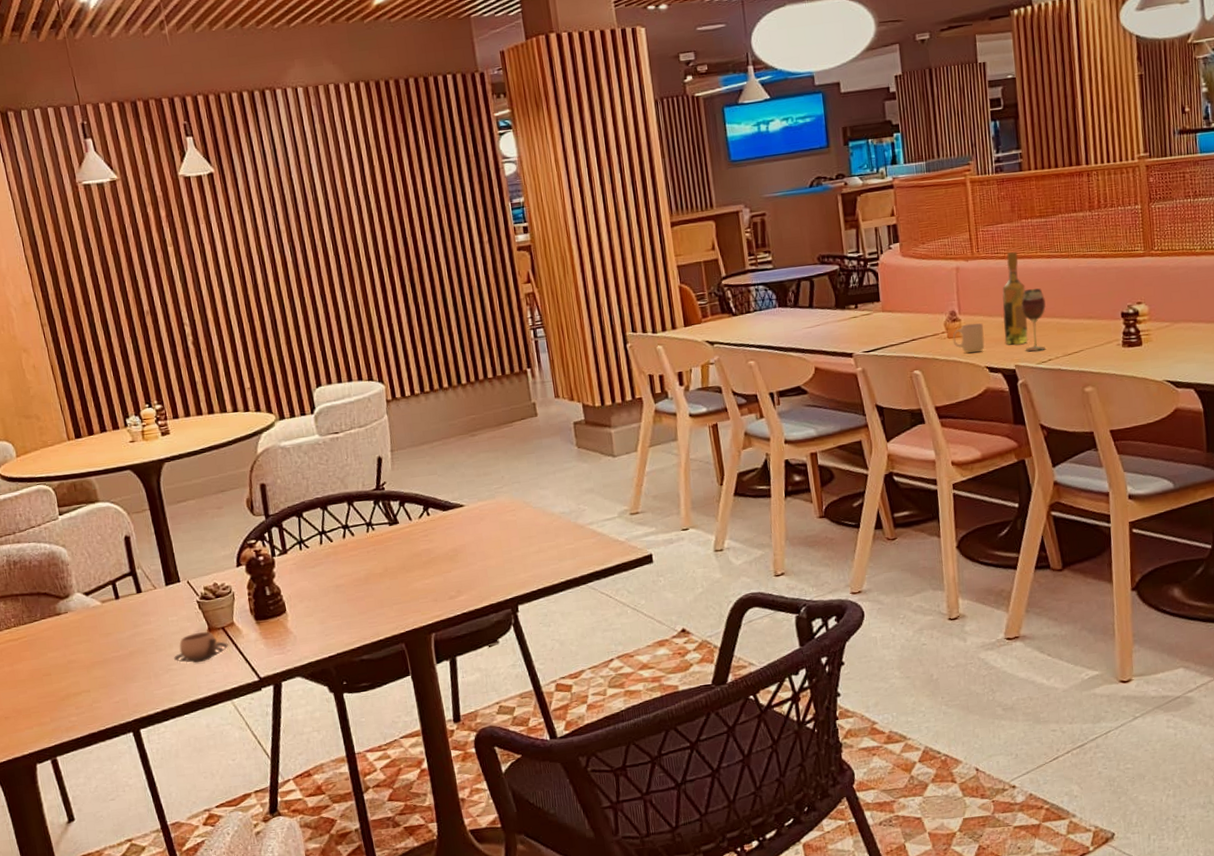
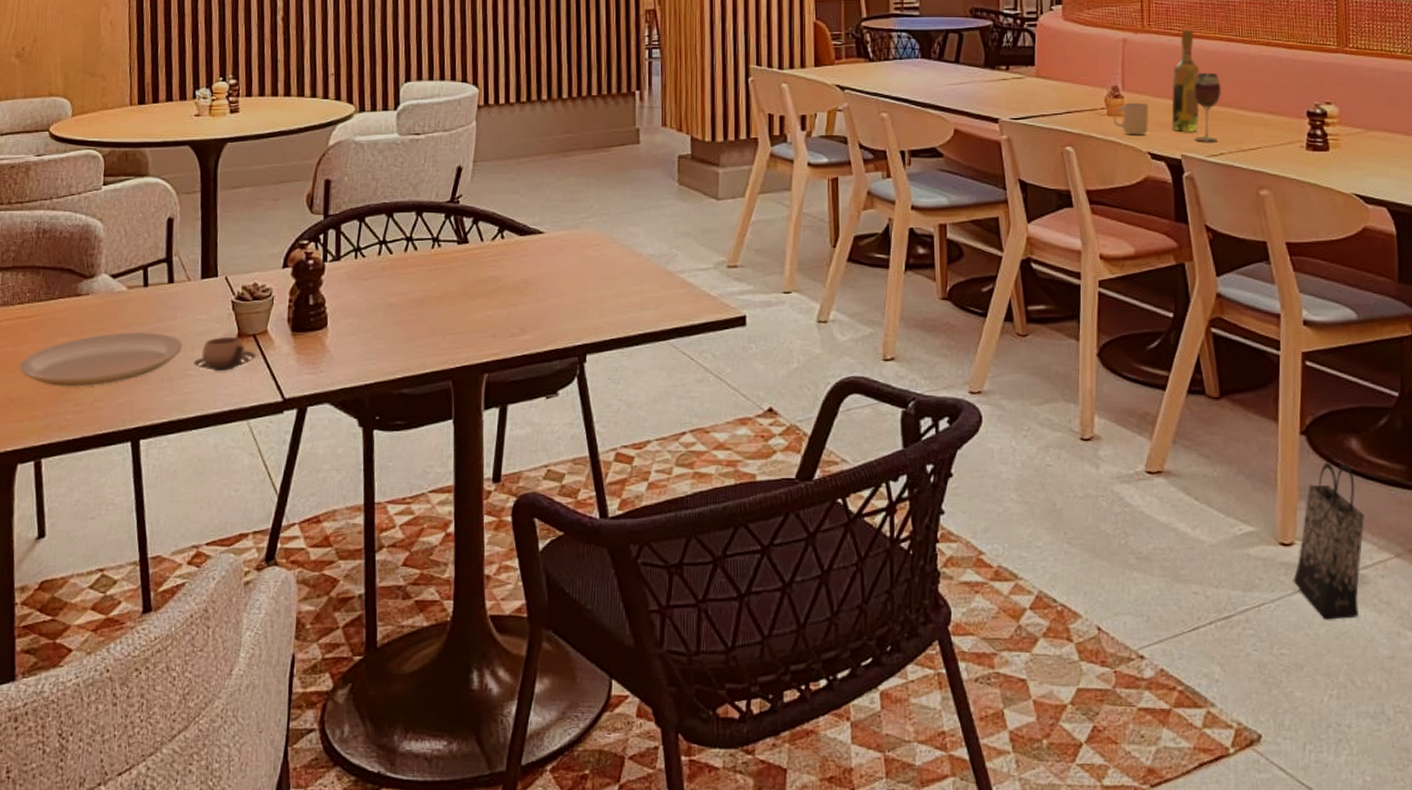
plate: none [19,637,161,694] -> present [19,332,182,386]
shopping bag: none [1132,609,1188,736] -> present [1293,463,1364,619]

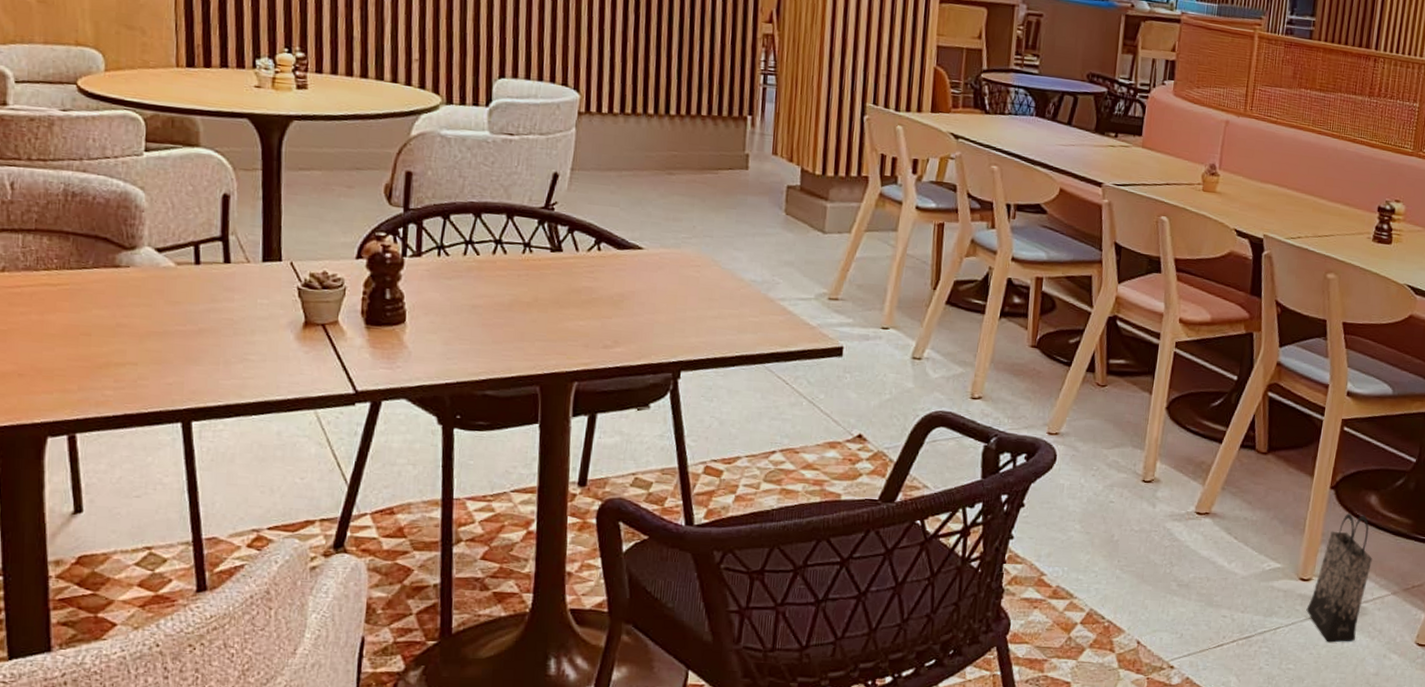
plate: present [19,332,182,386] -> none [46,310,240,362]
cup: present [193,336,257,372] -> none [252,323,326,359]
cup: present [1112,102,1149,135] -> none [1206,180,1240,213]
bottle: present [1171,30,1200,133] -> none [1258,118,1291,215]
wineglass: present [1194,73,1221,142] -> none [1278,161,1308,226]

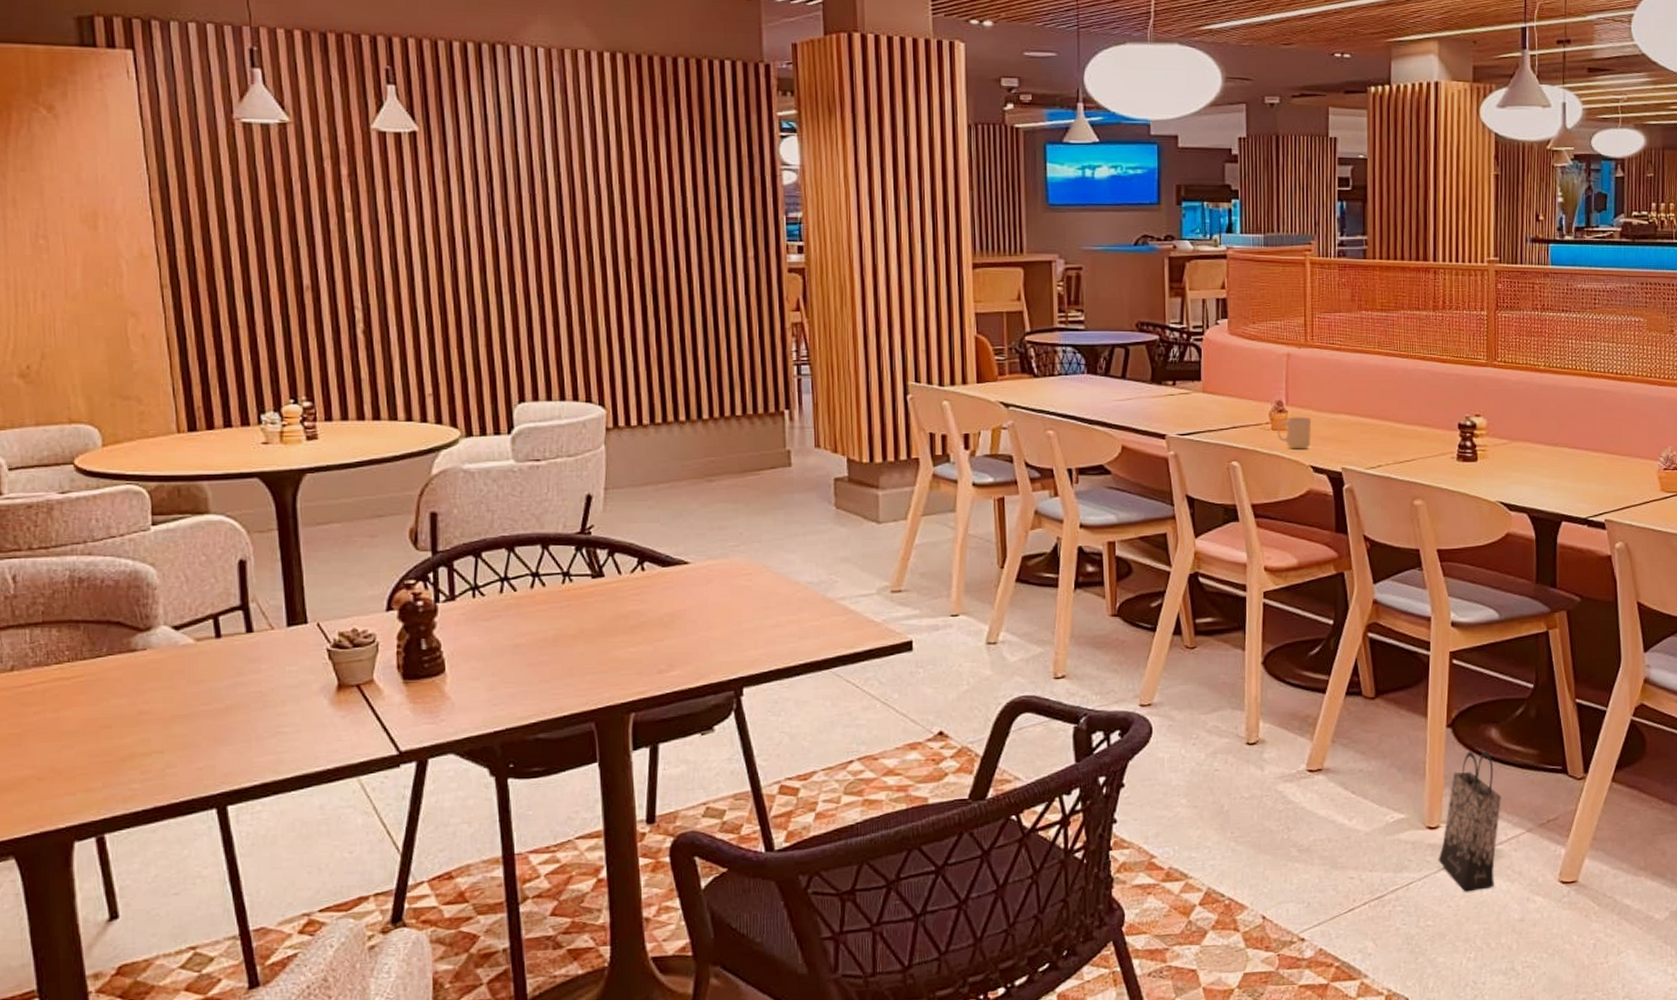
cup: none [1206,180,1240,213] -> present [1276,417,1311,449]

